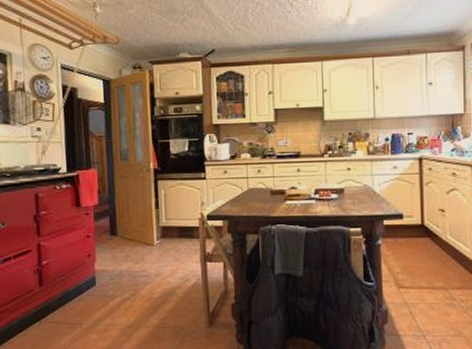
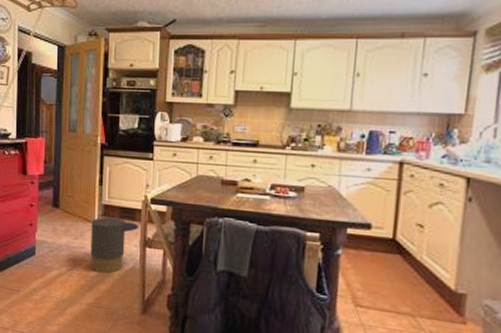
trash can: none [150,238,198,292] -> present [90,217,139,273]

